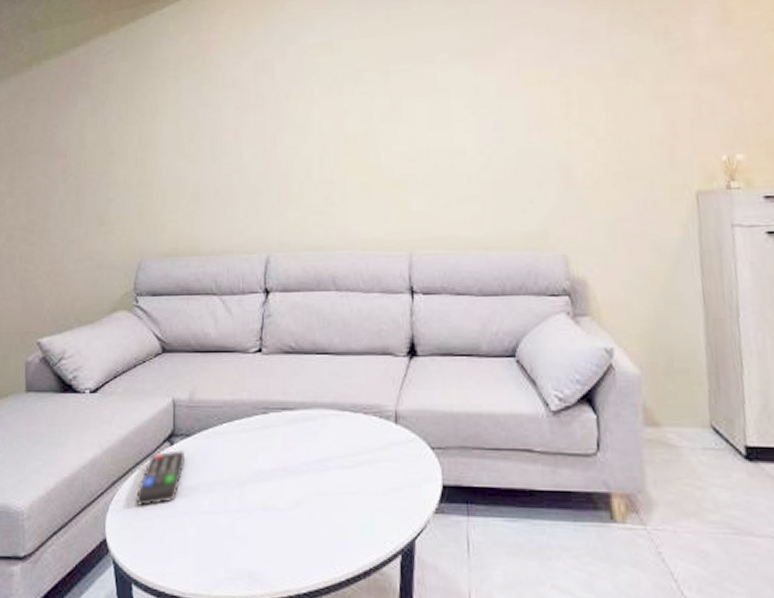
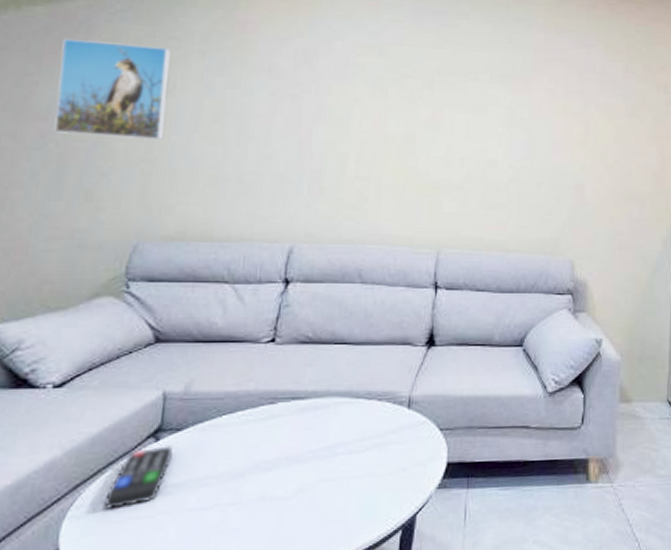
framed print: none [71,77,153,168] -> present [54,39,171,140]

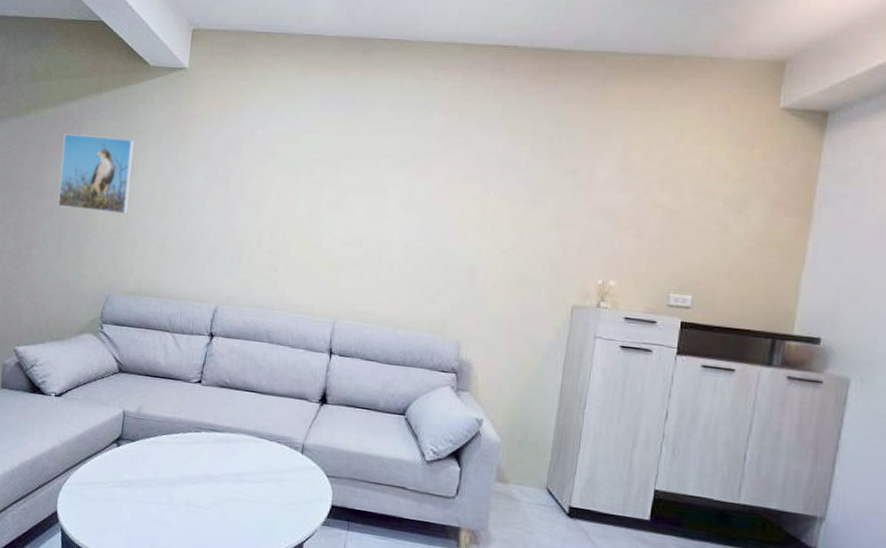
remote control: present [103,446,174,511] -> none [84,450,129,491]

